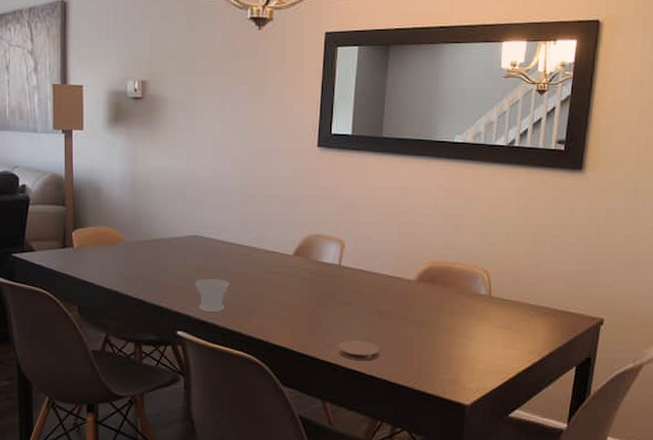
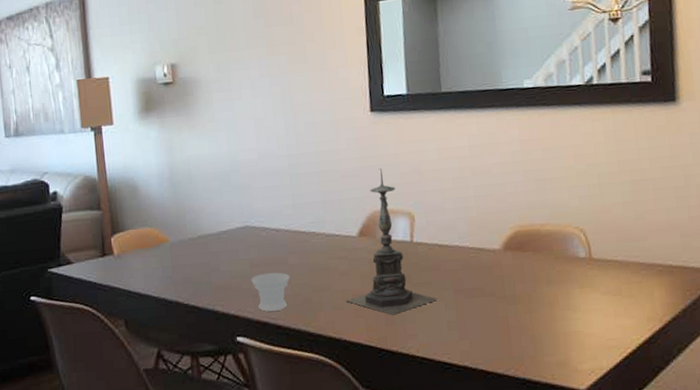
candle holder: none [277,198,356,327] -> present [346,168,438,316]
coaster: present [339,340,380,361] -> none [422,326,471,351]

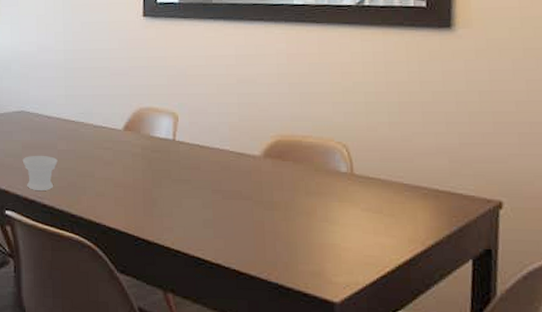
candle holder: present [346,168,438,316] -> none [108,69,196,207]

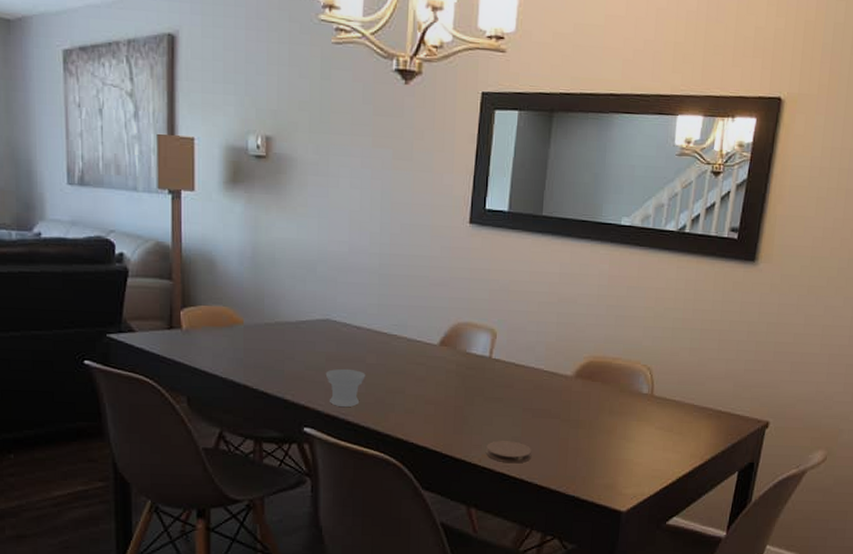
coaster: none [178,223,226,247] -> present [486,441,532,464]

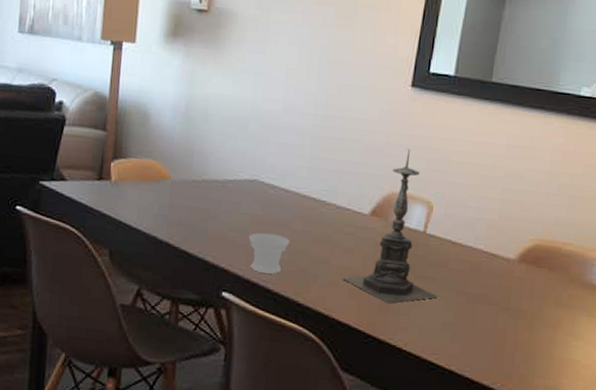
candle holder: none [418,282,506,425] -> present [343,149,438,304]
coaster: present [486,441,532,464] -> none [413,324,465,352]

